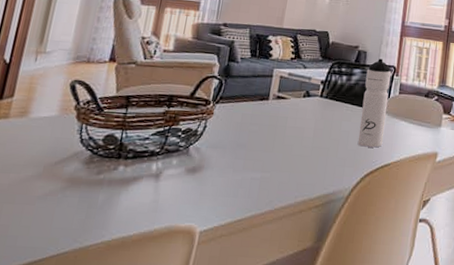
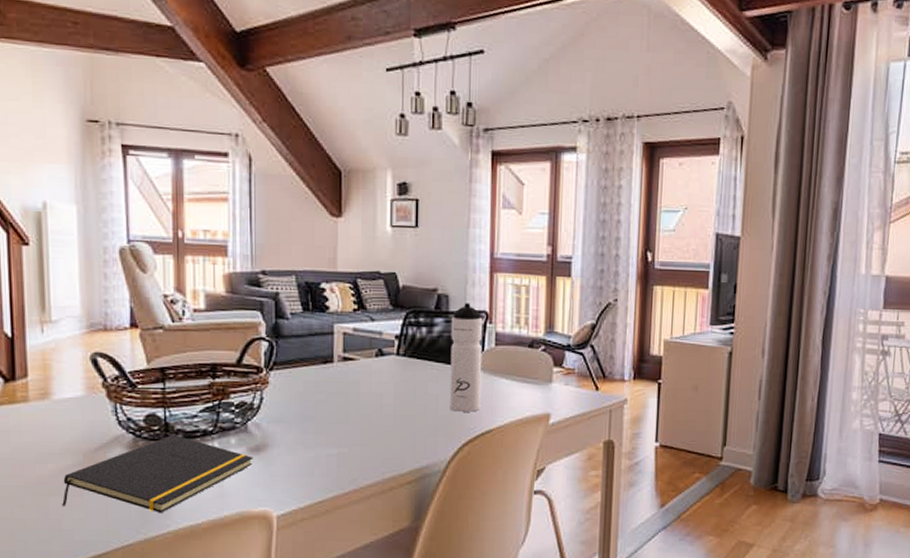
notepad: none [14,153,189,223] -> present [62,434,253,512]

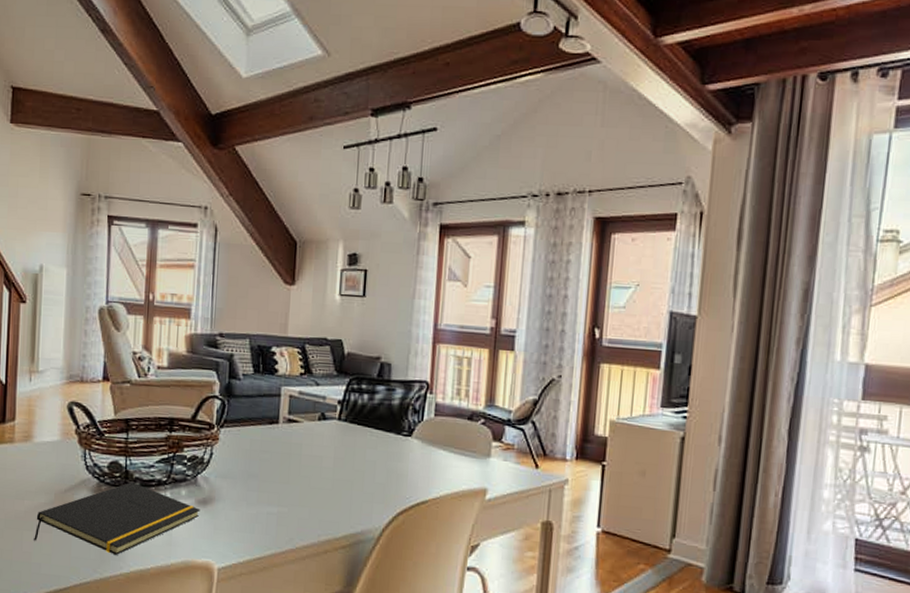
water bottle: present [449,303,483,412] -> none [386,372,424,481]

